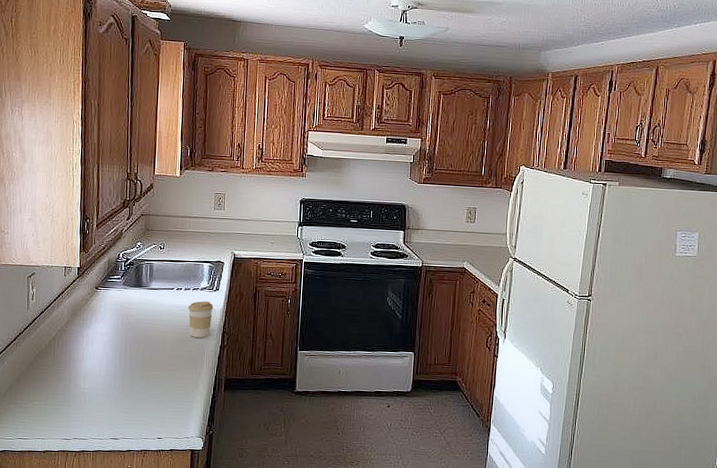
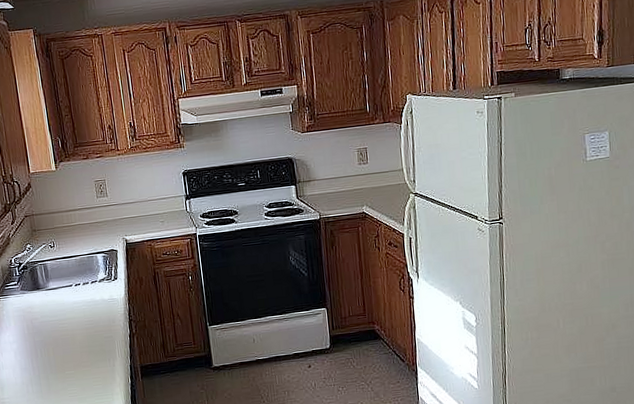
coffee cup: present [188,301,214,338] -> none [89,292,117,331]

